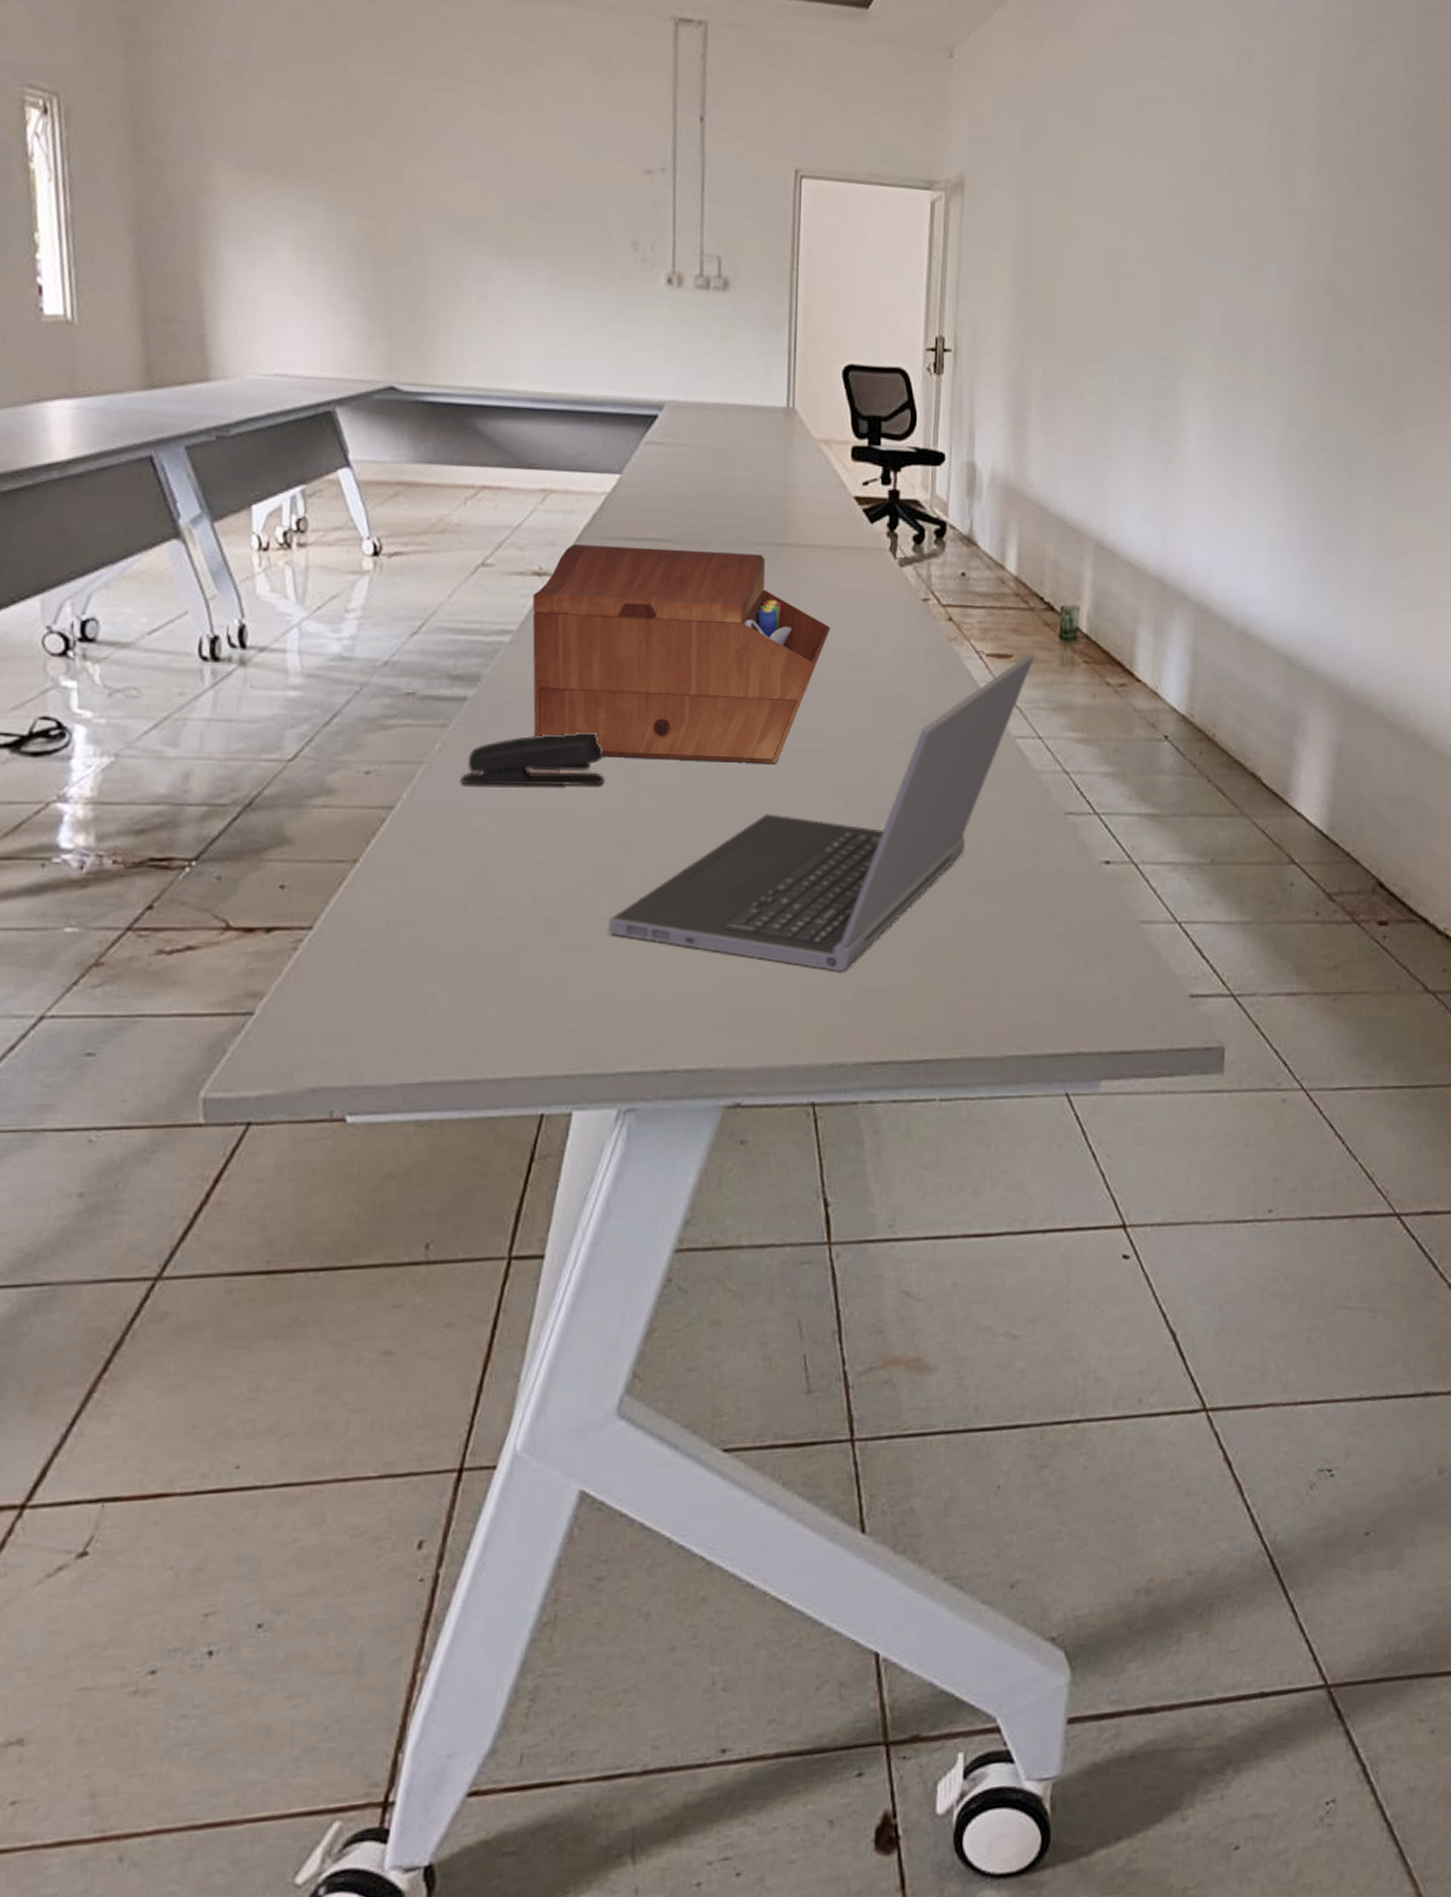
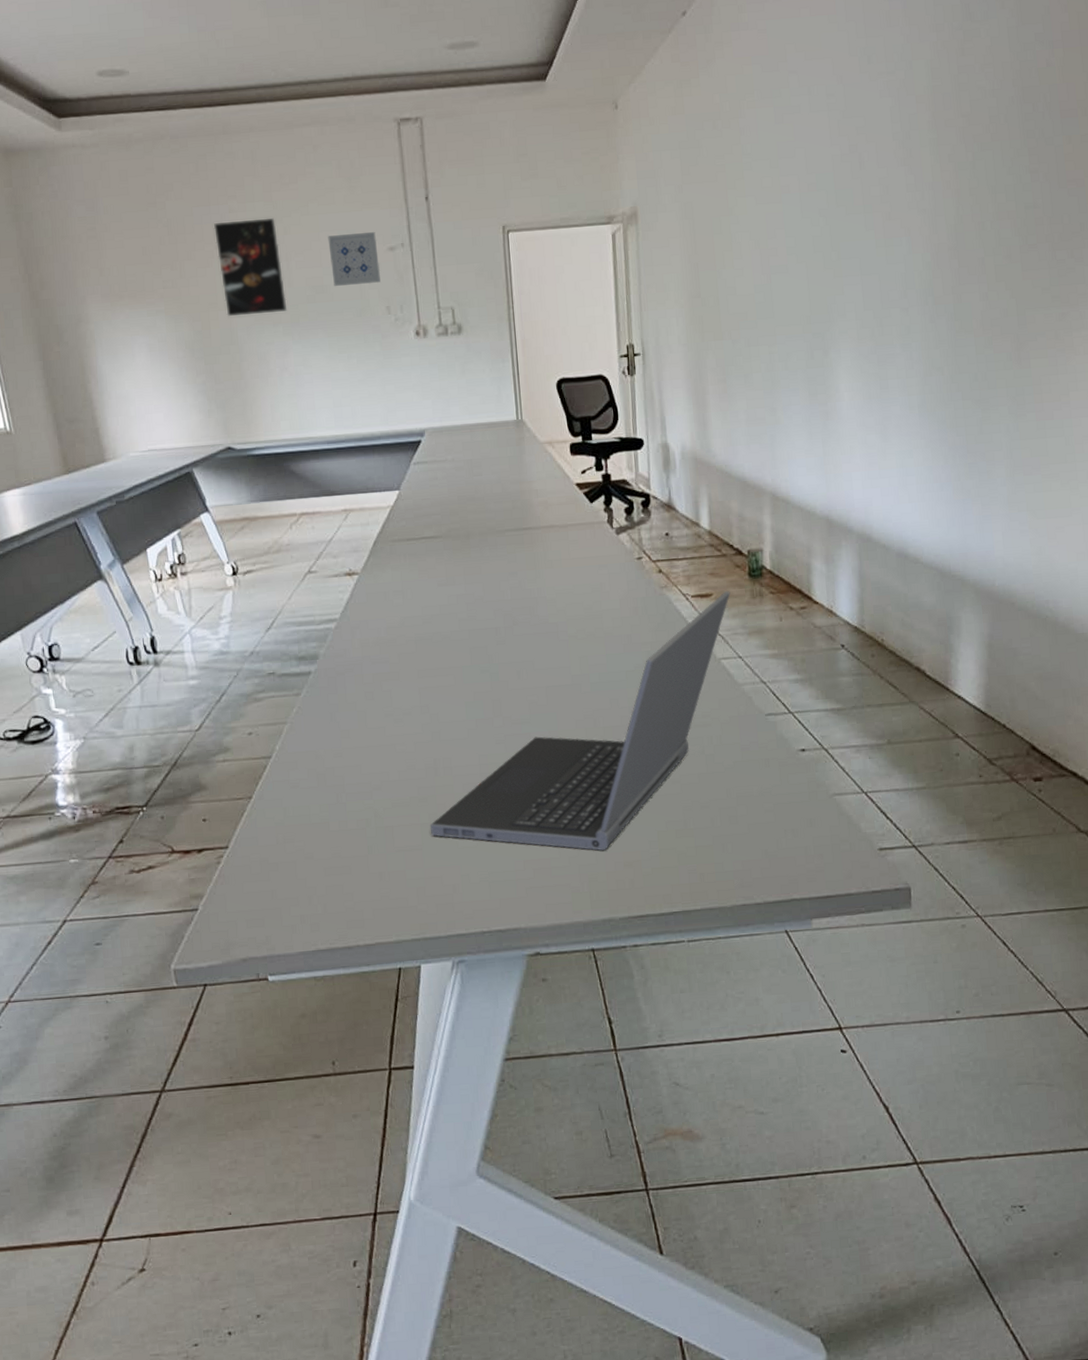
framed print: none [410,100,499,226] -> present [213,217,288,317]
stapler: present [460,731,604,787] -> none [313,688,415,736]
sewing box: present [532,544,831,765] -> none [347,538,569,706]
wall art: none [565,142,630,211] -> present [328,231,381,286]

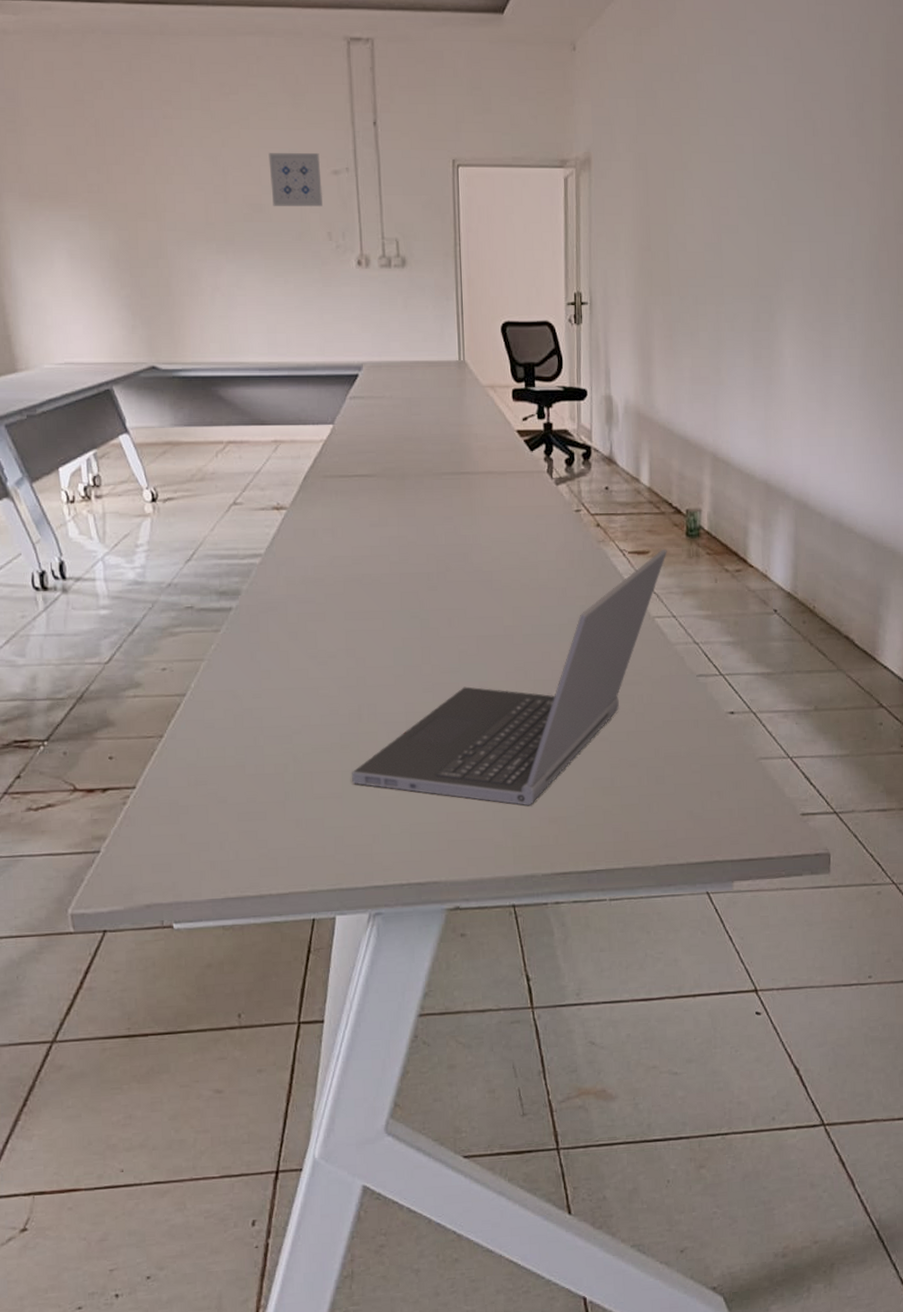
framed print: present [213,217,288,317] -> none [145,127,222,229]

